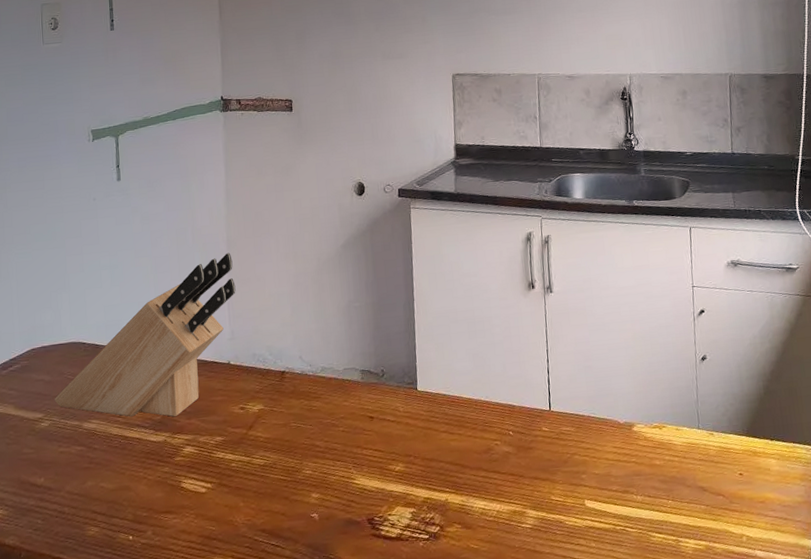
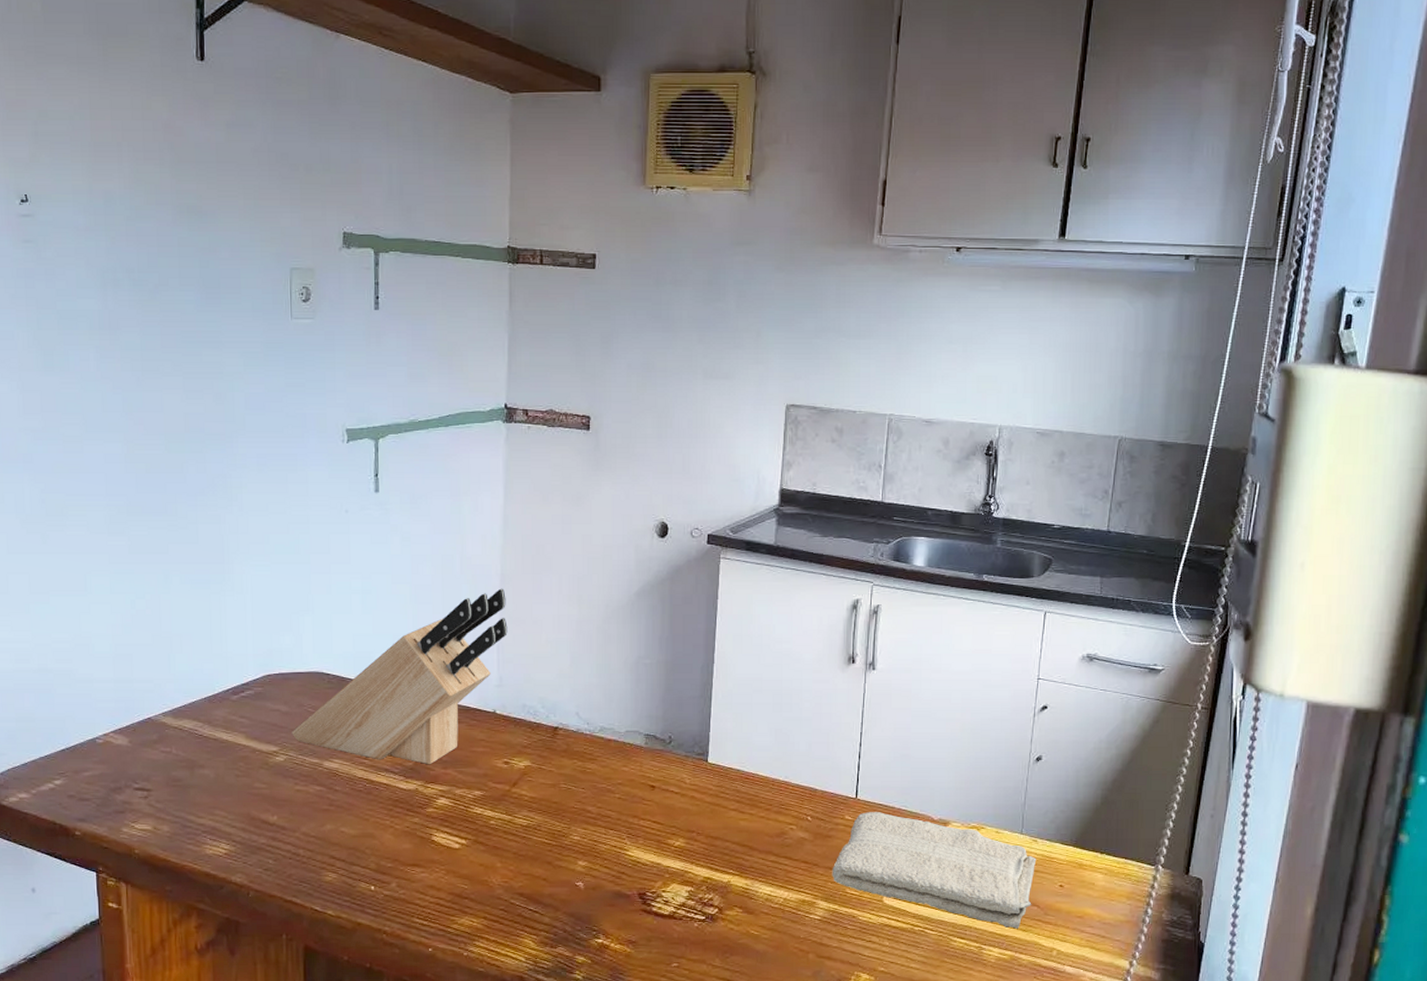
washcloth: none [536,421,718,519] -> present [832,812,1037,929]

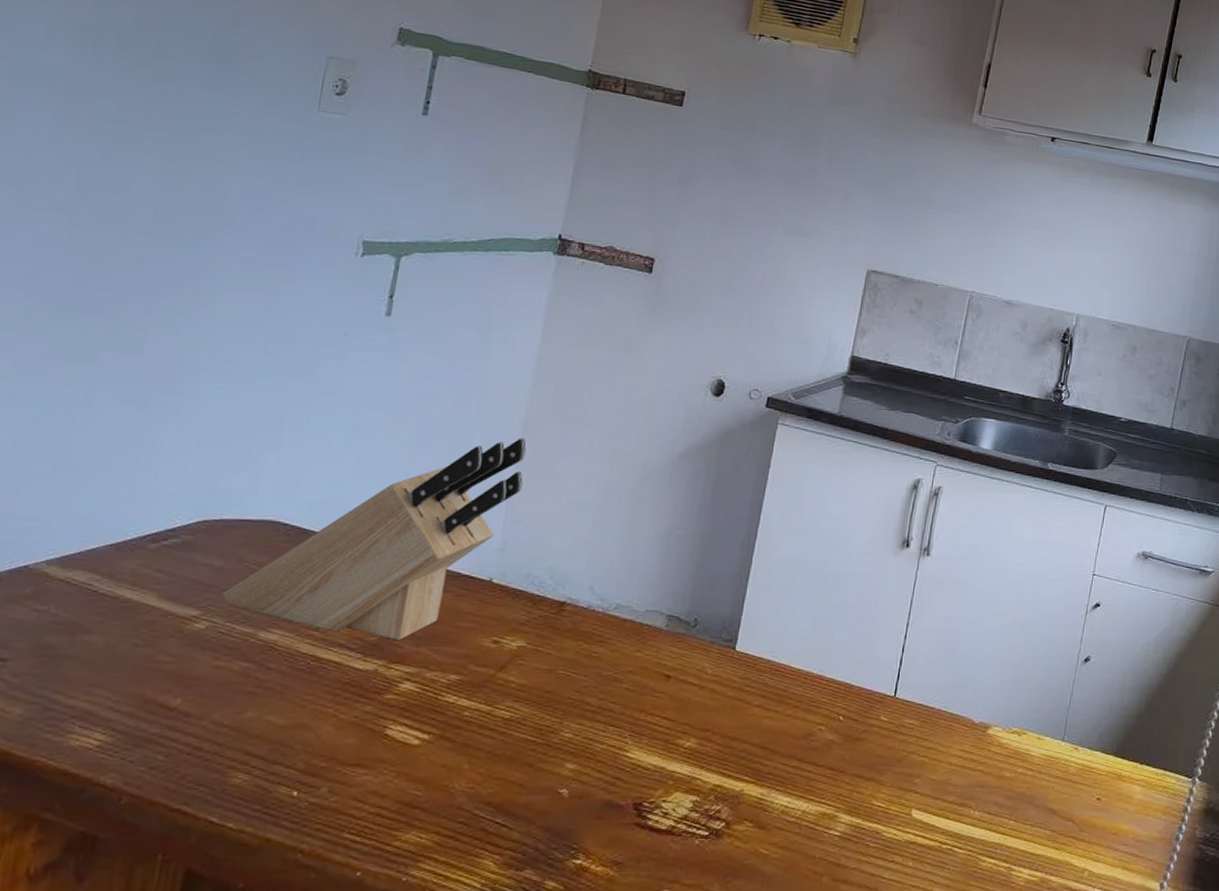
washcloth: present [832,812,1037,929] -> none [858,712,1076,847]

